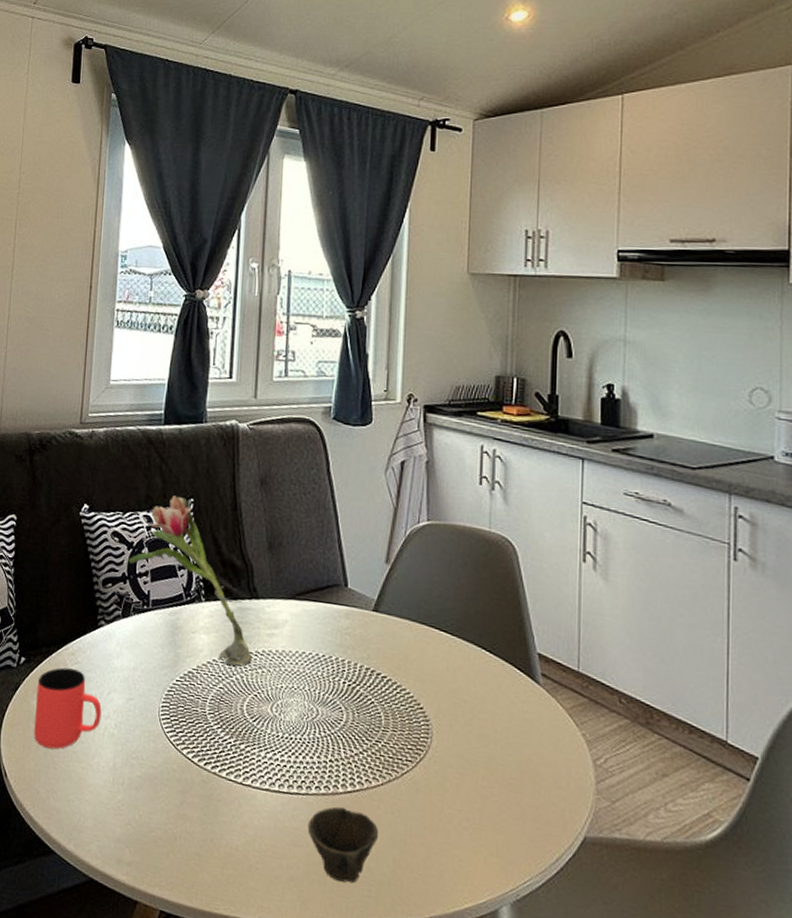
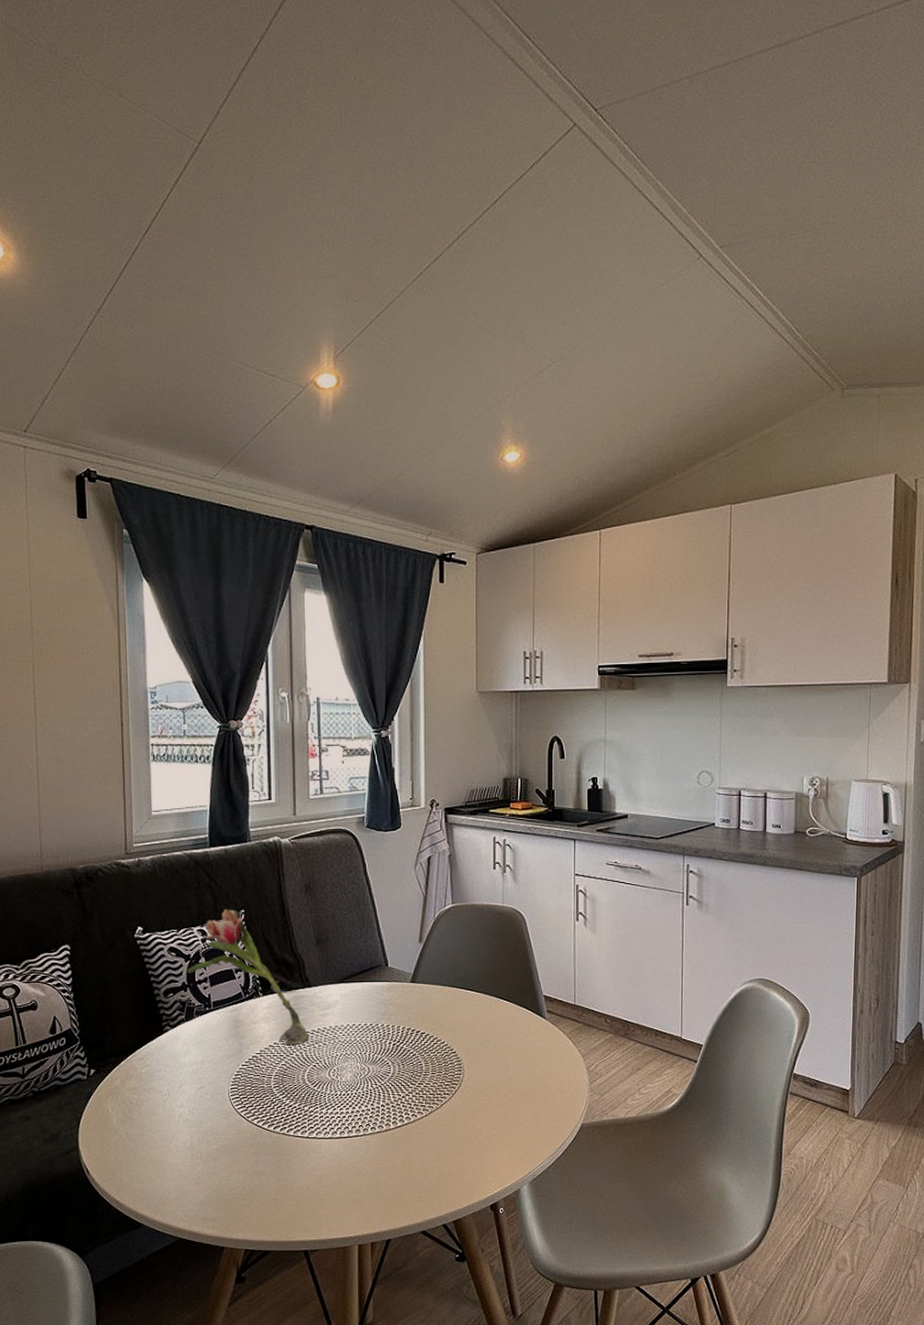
cup: present [34,667,102,750] -> none [109,1072,175,1142]
cup: present [307,806,379,884] -> none [366,1139,425,1195]

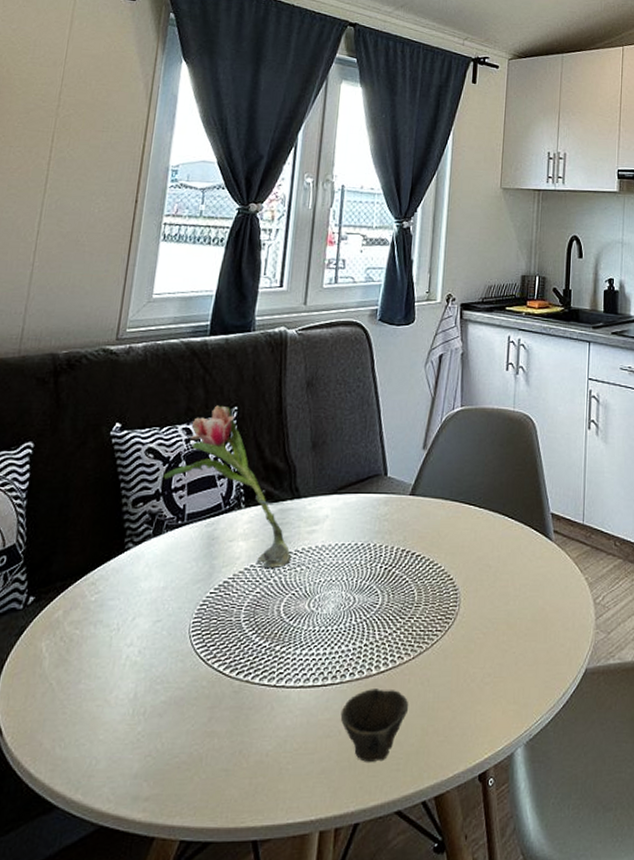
cup: none [366,1139,425,1195] -> present [340,689,409,762]

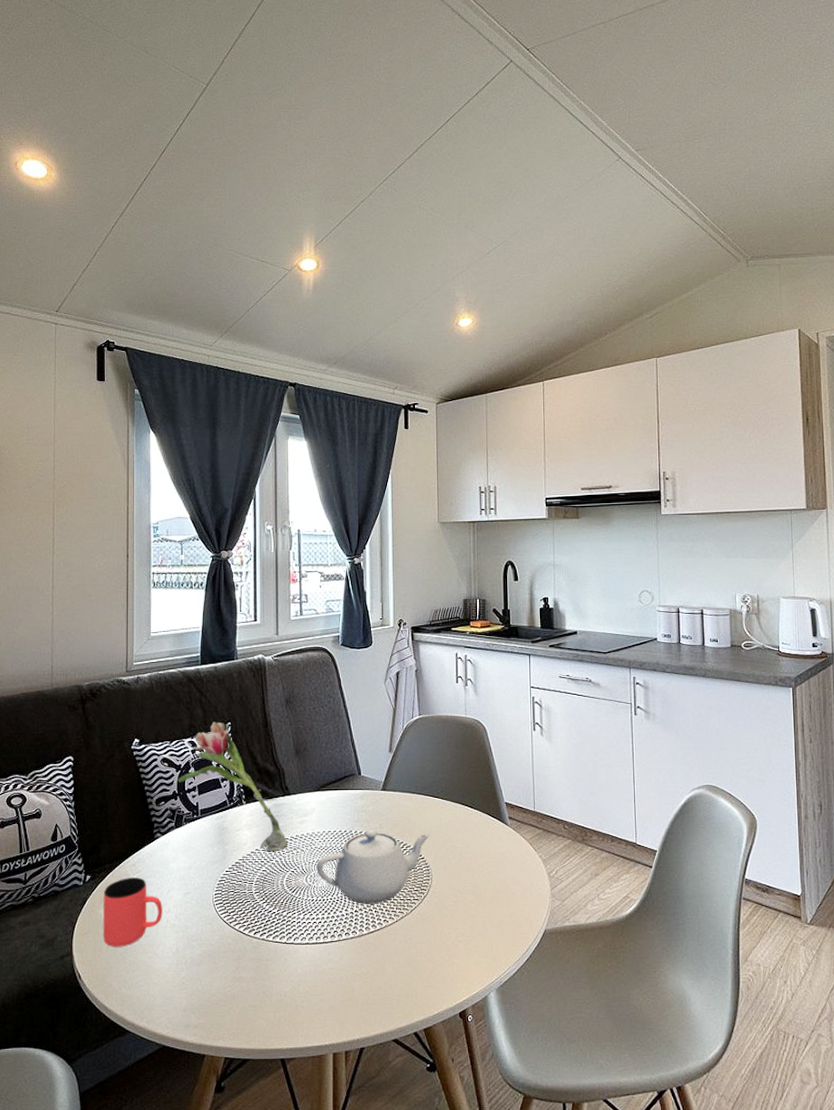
cup: none [40,600,124,692] -> present [103,877,163,947]
teapot: none [322,542,463,636] -> present [316,829,431,904]
cup: present [340,689,409,762] -> none [341,945,397,1002]

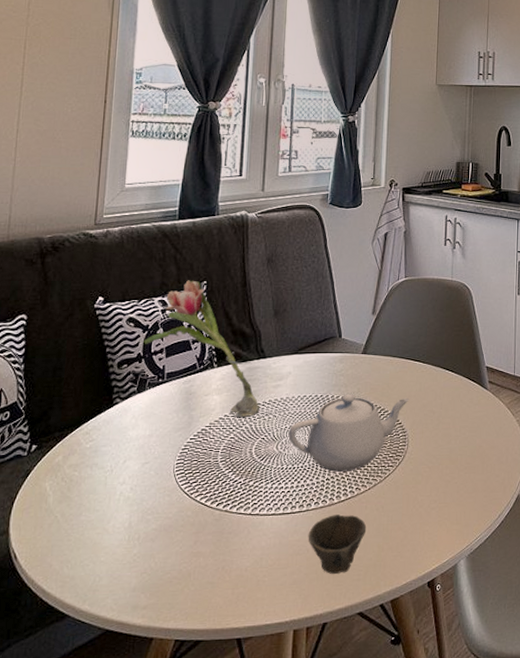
cup: present [103,877,163,947] -> none [46,447,117,523]
cup: none [341,945,397,1002] -> present [308,514,367,574]

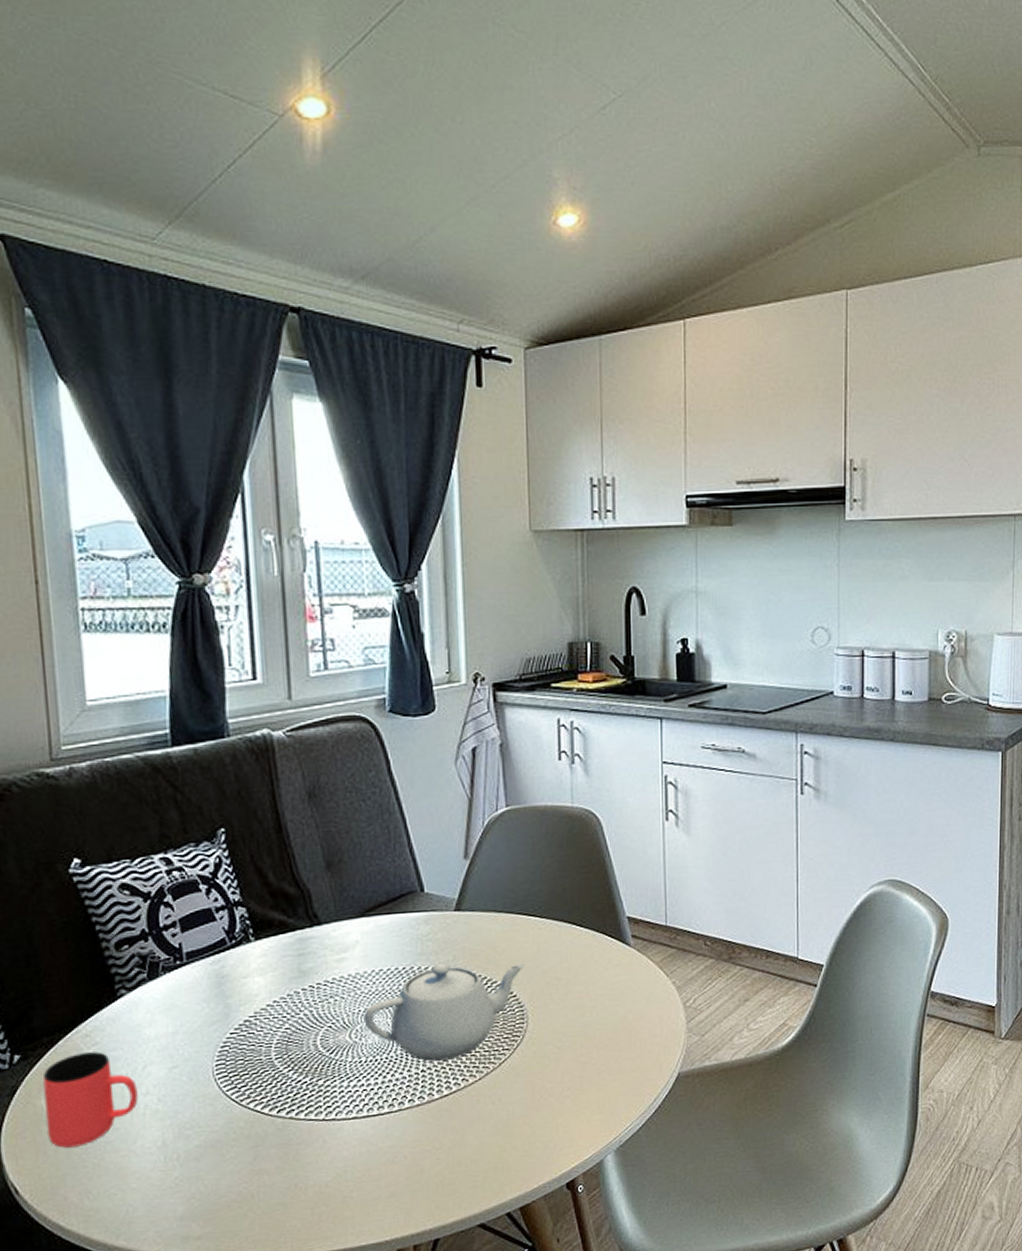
cup: none [46,447,117,523] -> present [42,1052,139,1148]
flower: present [144,280,260,417] -> none [147,828,321,1002]
cup: present [308,514,367,574] -> none [403,1112,481,1183]

